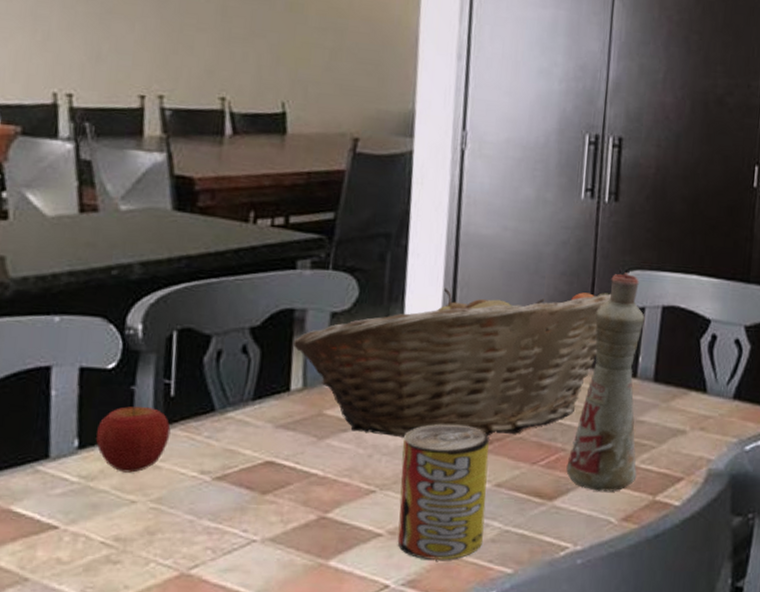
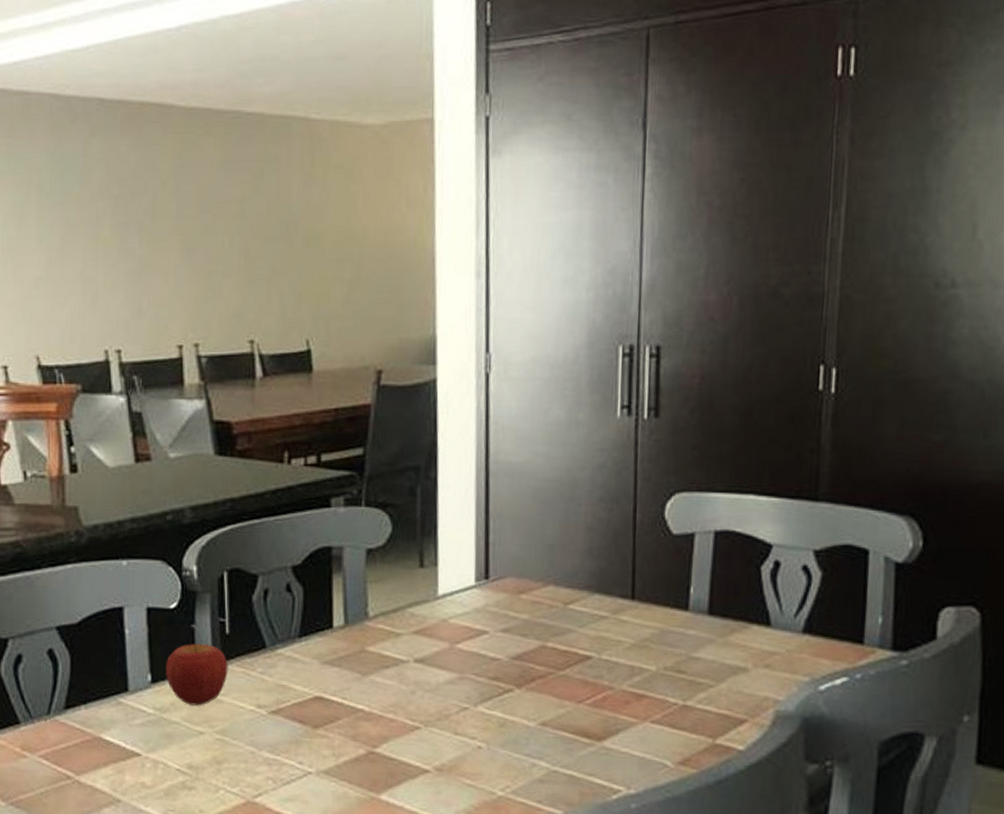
fruit basket: present [292,287,612,438] -> none [332,518,657,674]
beverage can: present [397,423,489,560] -> none [444,660,532,798]
bottle: present [566,272,645,492] -> none [615,495,695,733]

